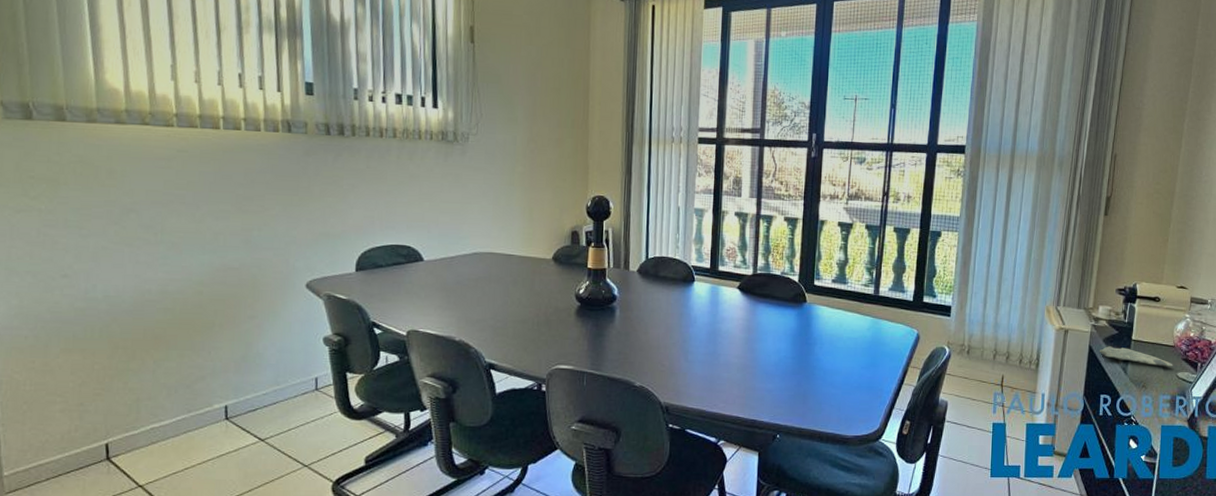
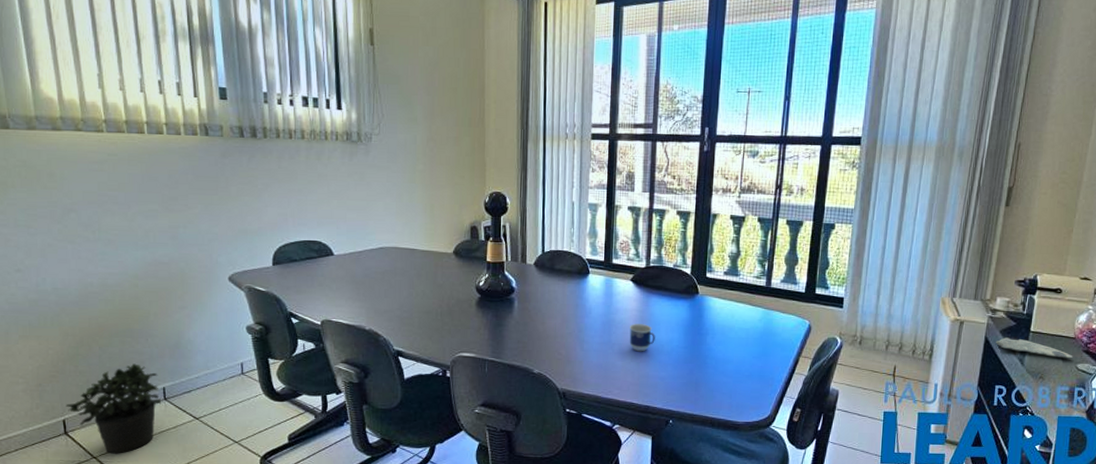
potted plant: none [110,379,223,482] -> present [66,363,162,454]
cup: none [735,333,762,363] -> present [629,324,655,352]

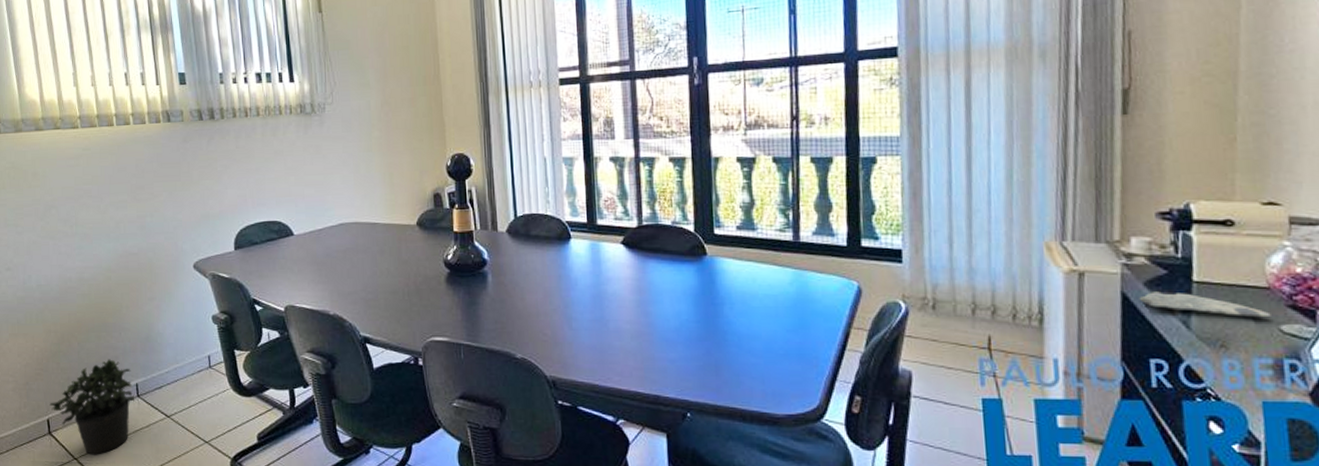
cup: present [629,324,655,352] -> none [625,295,658,329]

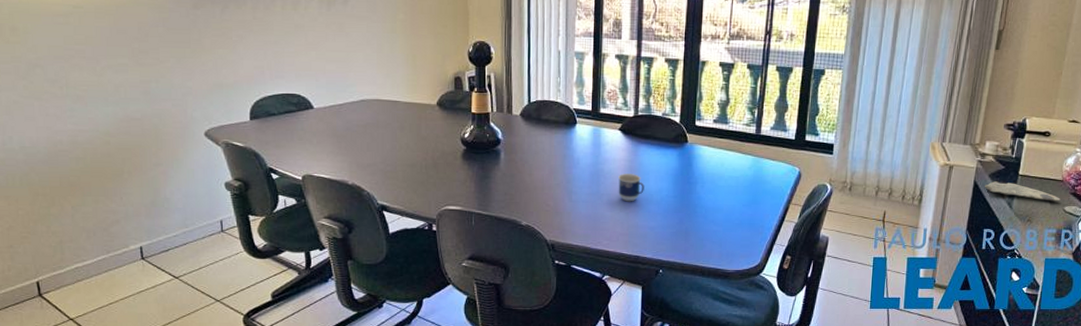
potted plant: present [49,359,135,455] -> none [39,223,139,315]
cup: none [625,295,658,329] -> present [618,174,644,202]

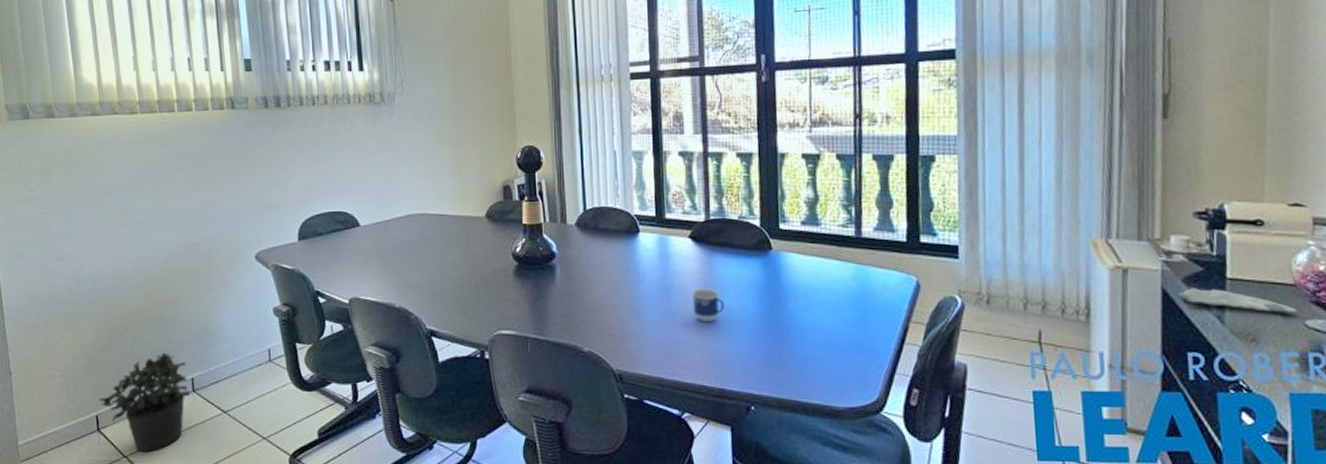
potted plant: none [39,223,139,315] -> present [99,352,191,453]

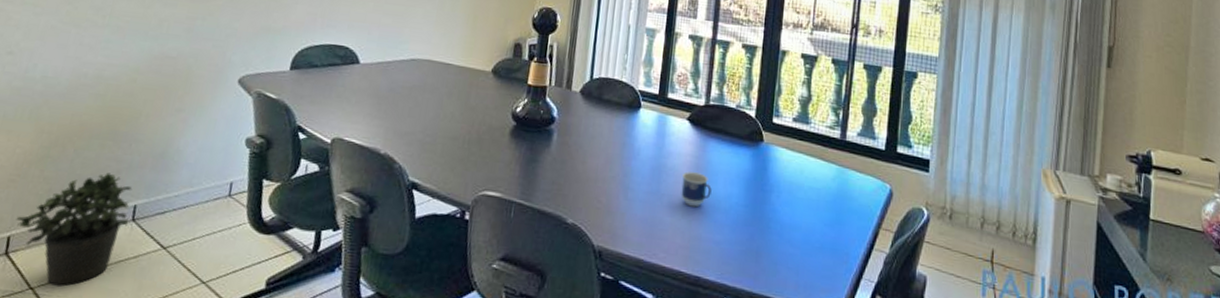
tissue: present [1177,288,1297,313] -> none [1110,224,1204,258]

